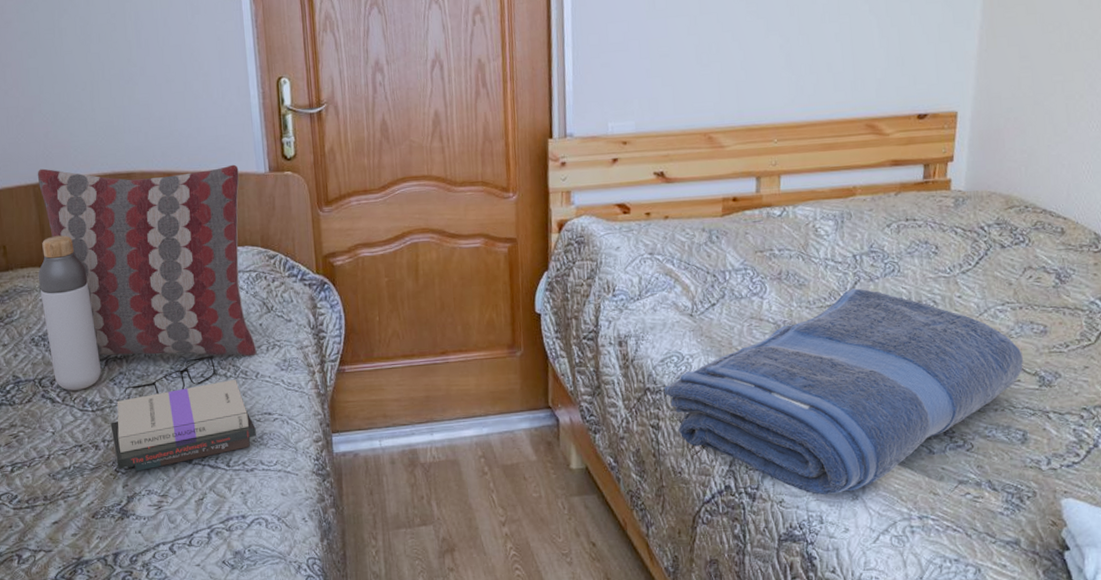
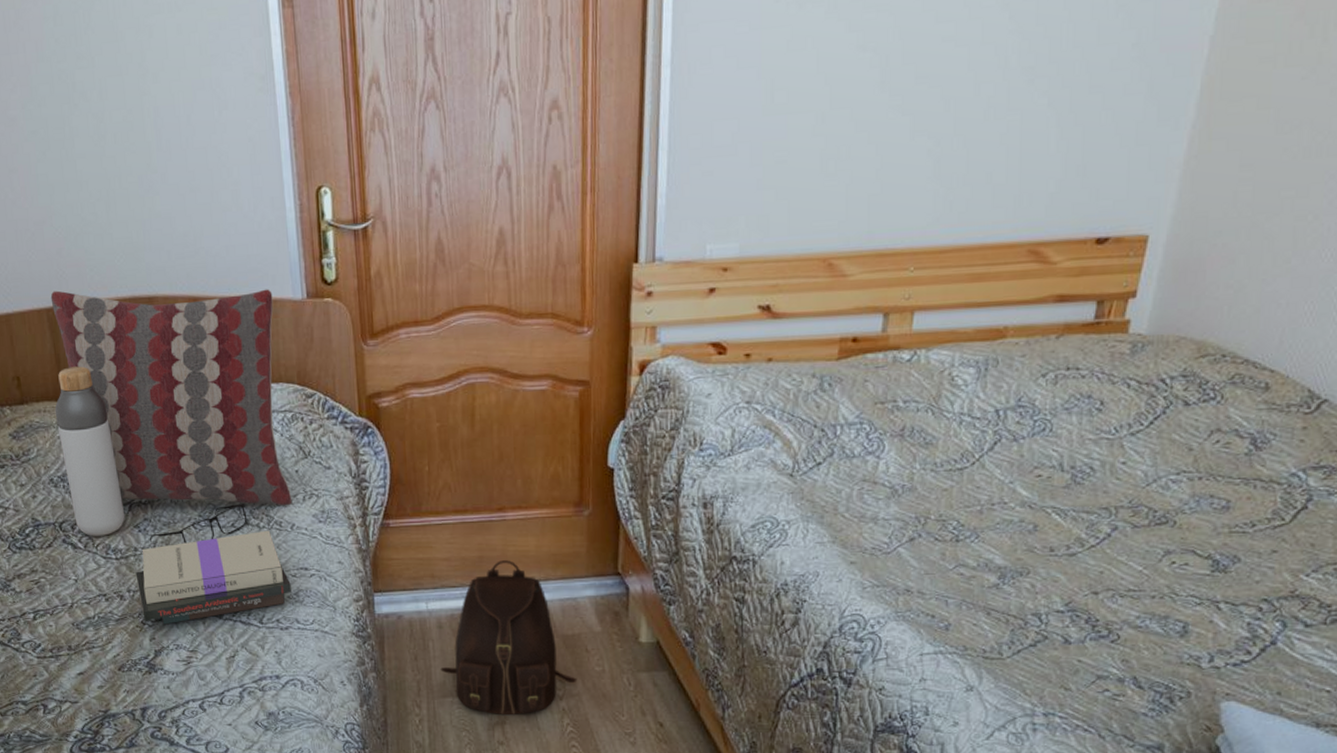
backpack: none [394,399,518,542] -> present [440,560,578,714]
towel: present [664,288,1023,495] -> none [752,449,1195,685]

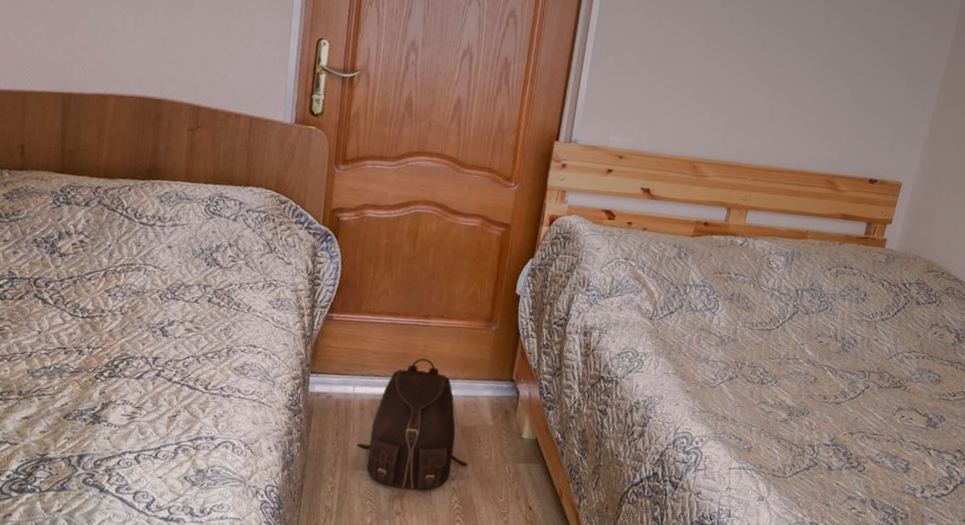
pillow: present [50,289,293,506] -> none [68,79,266,291]
bottle: present [54,366,125,536] -> none [50,145,101,296]
books: present [135,530,291,625] -> none [97,309,239,382]
eyeglasses: present [149,504,248,544] -> none [117,283,211,312]

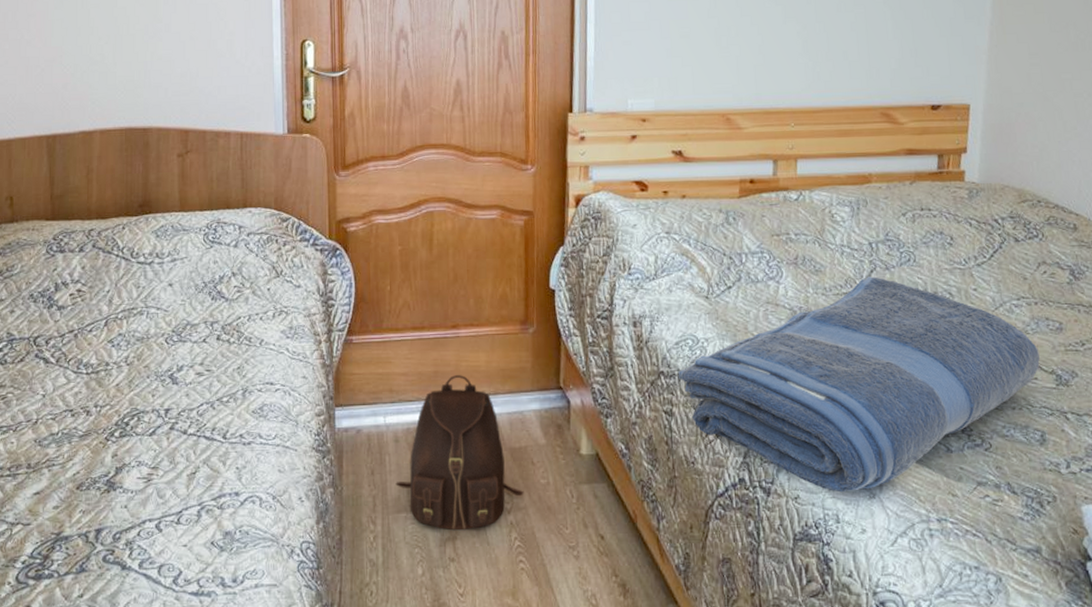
towel: none [615,318,918,493] -> present [678,276,1040,493]

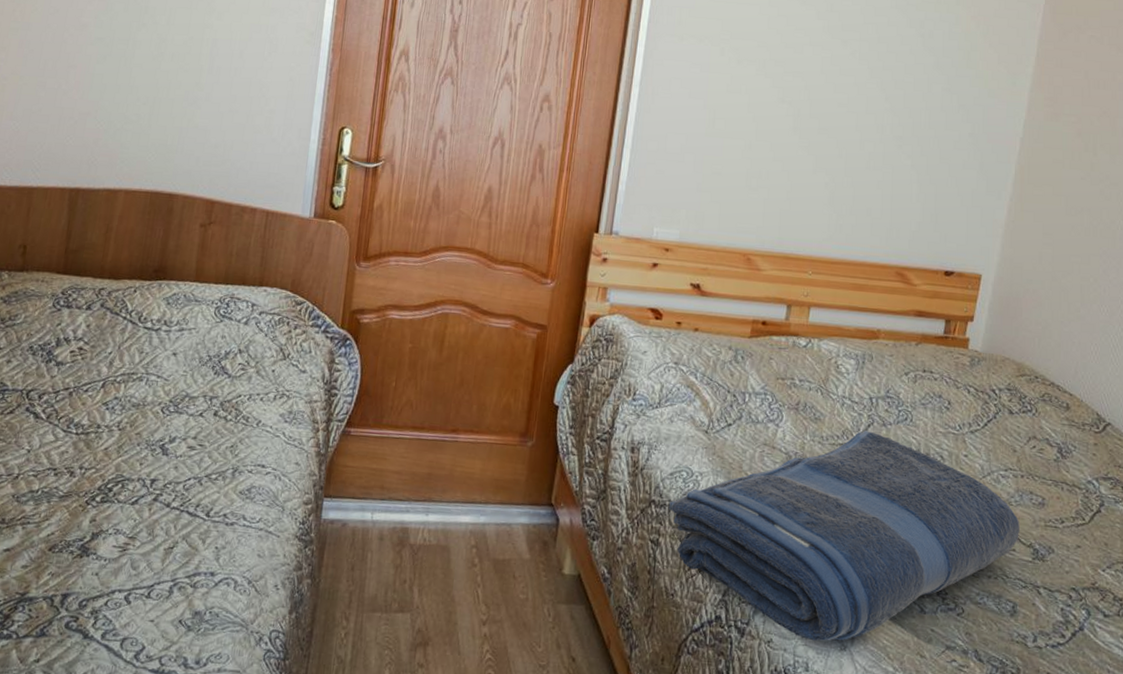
backpack: present [395,375,524,530] -> none [374,479,502,637]

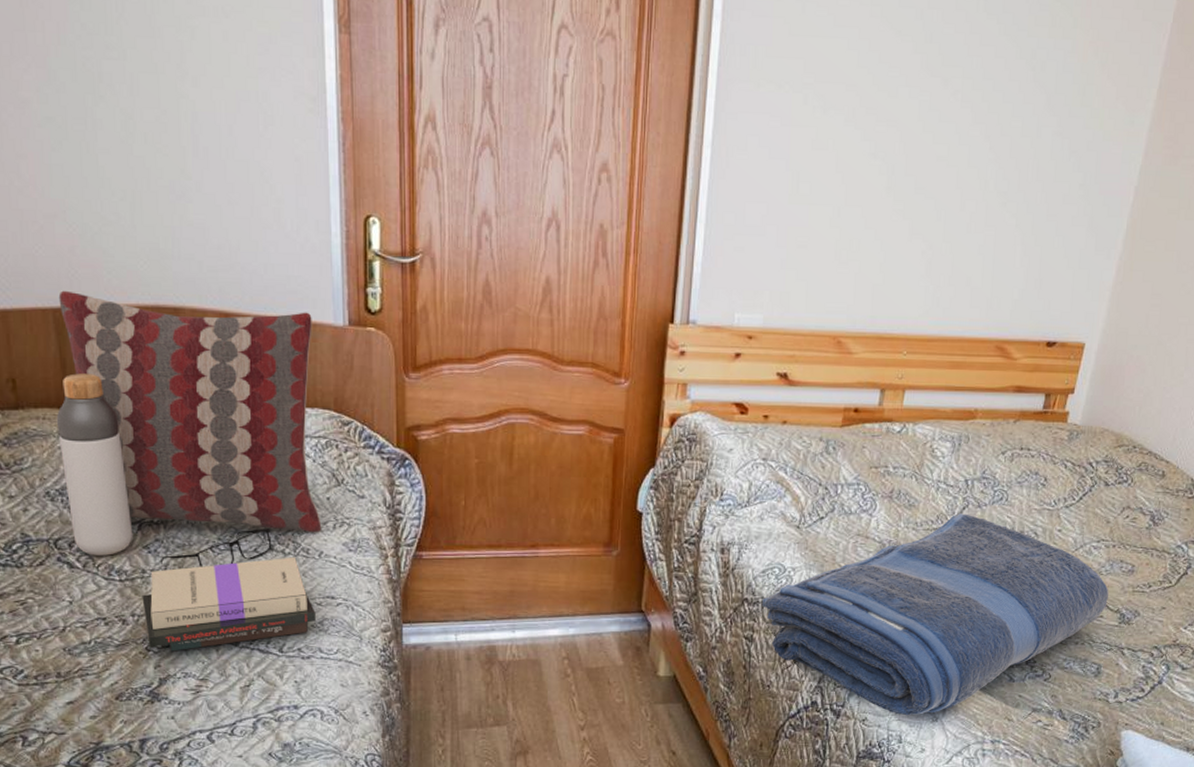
bottle: none [44,244,105,409] -> present [56,373,134,556]
pillow: none [76,174,284,403] -> present [58,290,322,533]
books: none [89,423,246,507] -> present [142,557,316,652]
eyeglasses: none [114,394,217,427] -> present [160,528,272,567]

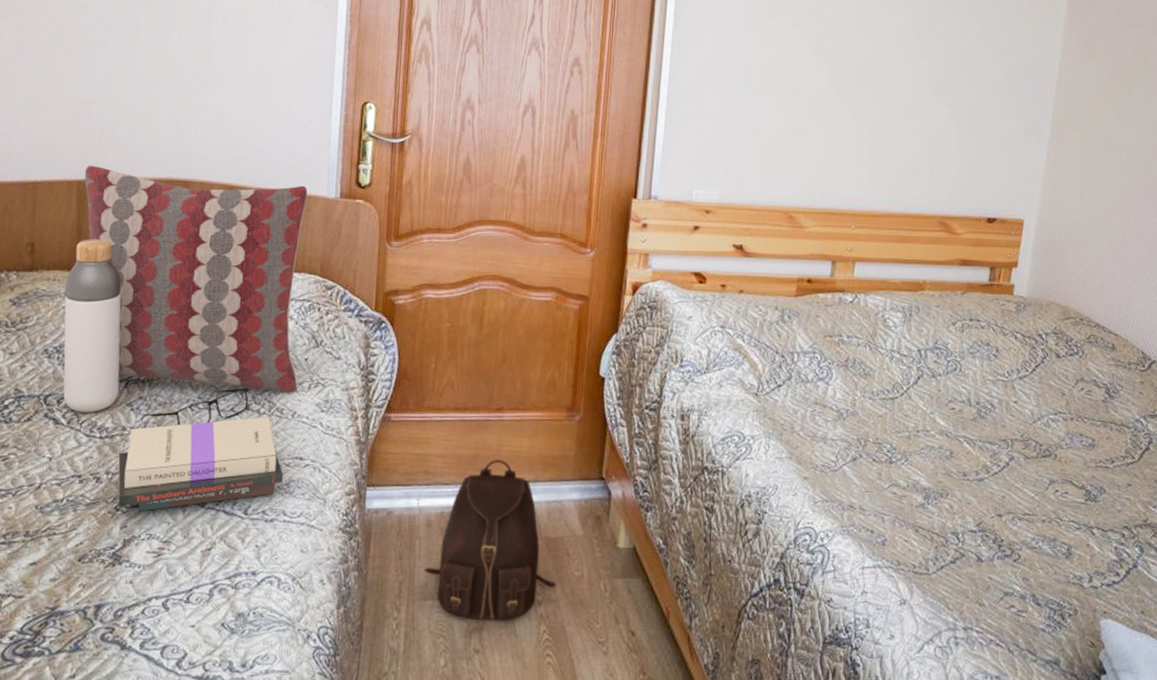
backpack: none [466,595,599,744] -> present [424,460,557,620]
towel: present [761,513,1109,716] -> none [721,383,1071,598]

